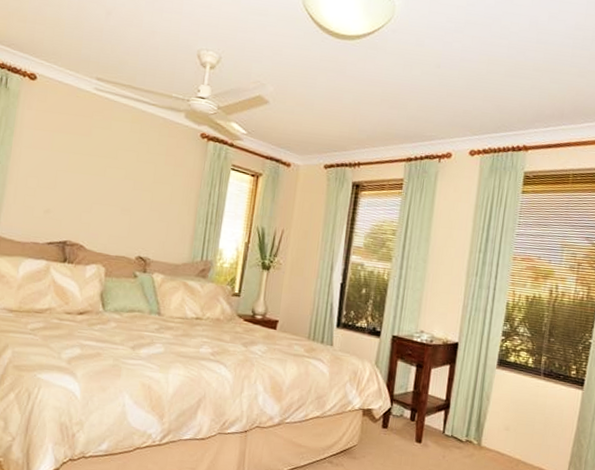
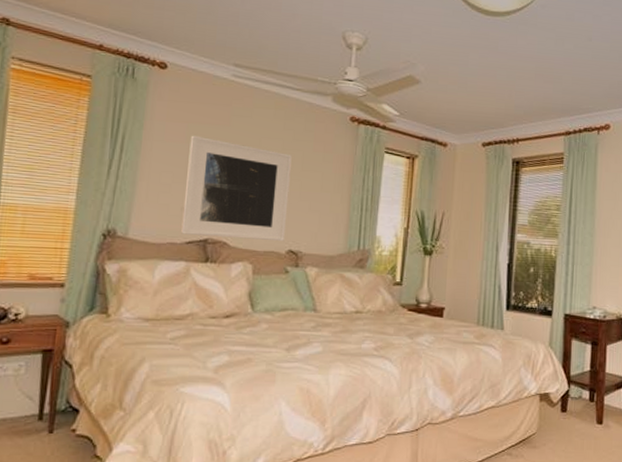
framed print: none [43,144,145,248] -> present [181,135,292,242]

